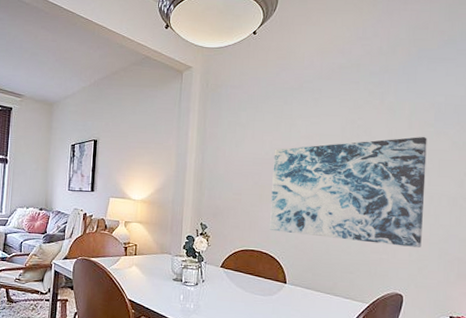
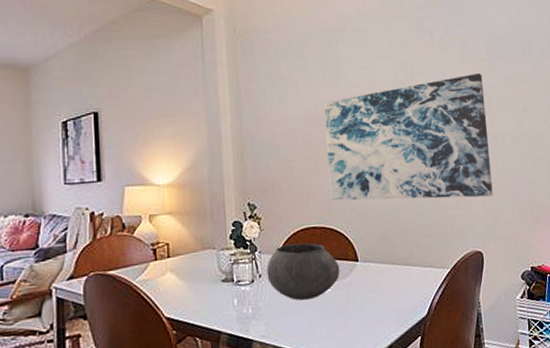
bowl: none [209,260,270,307] -> present [266,243,341,301]

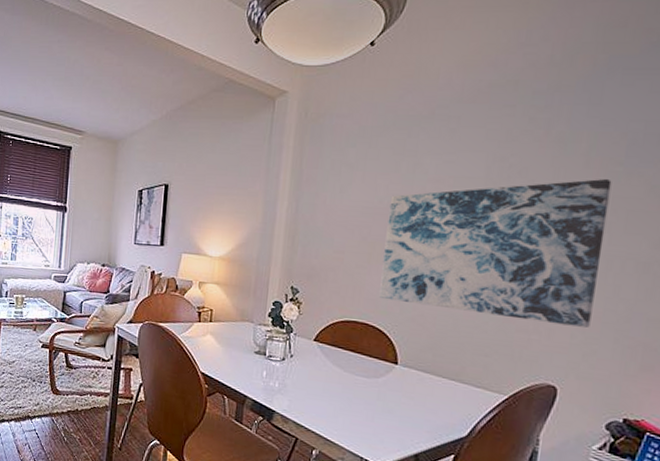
bowl: present [266,243,341,301] -> none [298,332,376,389]

